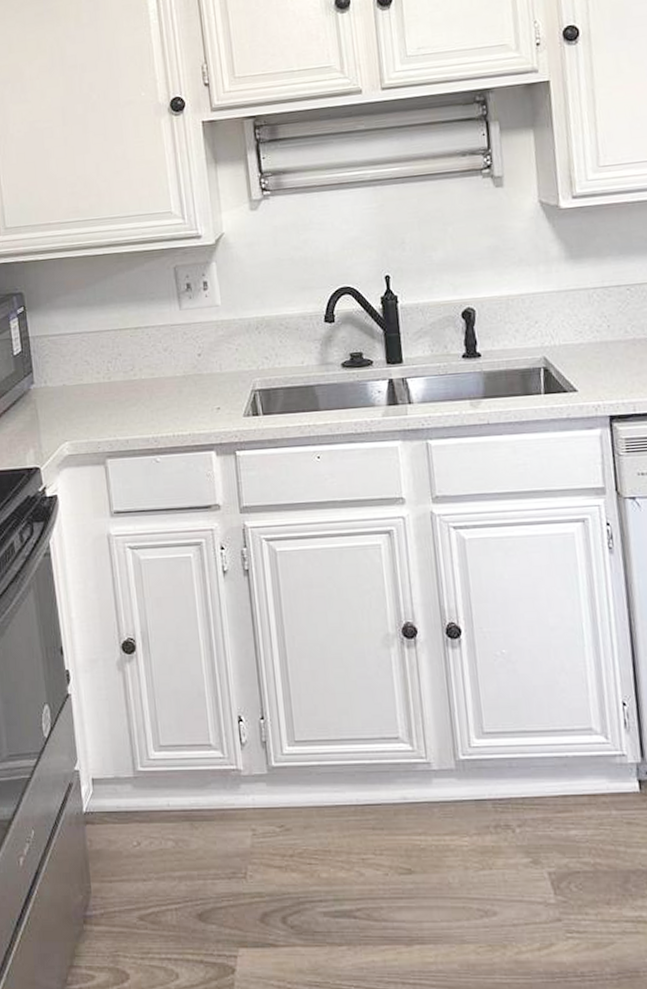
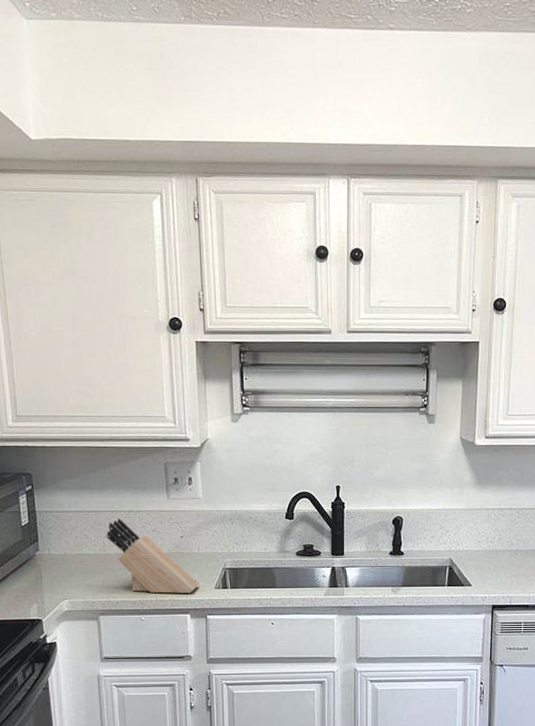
knife block: none [110,337,225,427] -> present [106,518,200,594]

